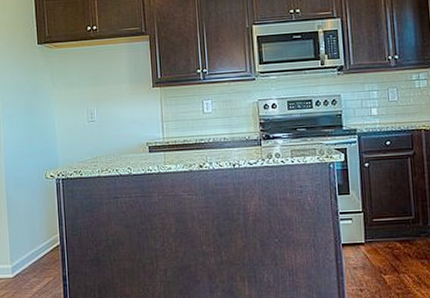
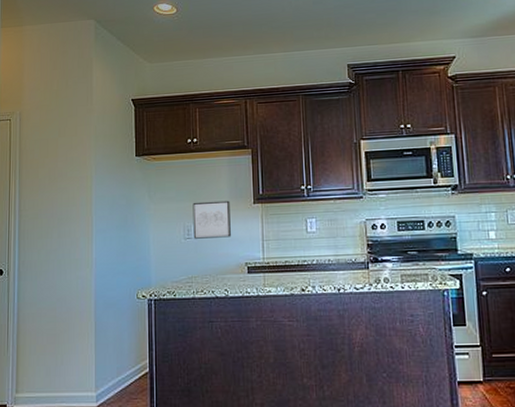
wall art: none [95,84,132,122] -> present [193,200,231,239]

